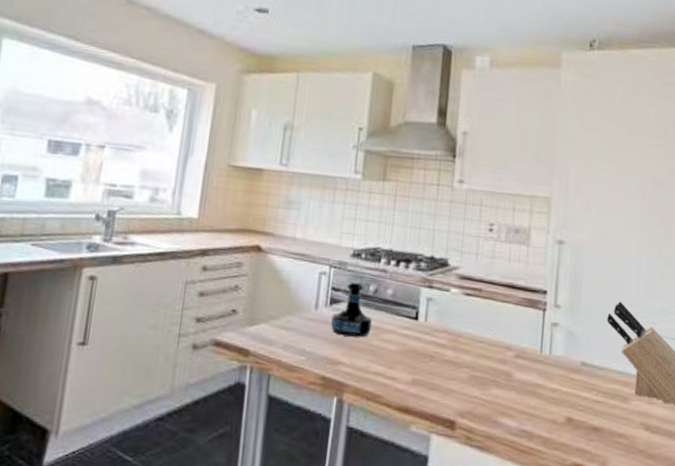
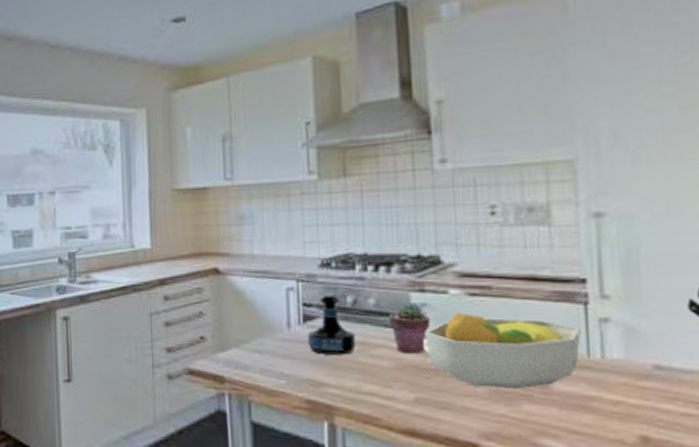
potted succulent: none [400,296,434,341] -> present [388,302,431,354]
fruit bowl: none [427,308,539,376] -> present [425,312,581,390]

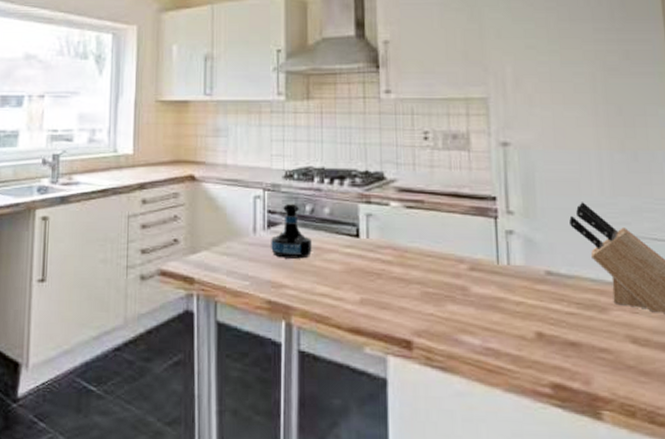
potted succulent: present [388,302,431,354] -> none [340,213,375,259]
fruit bowl: present [425,312,581,390] -> none [370,222,492,292]

